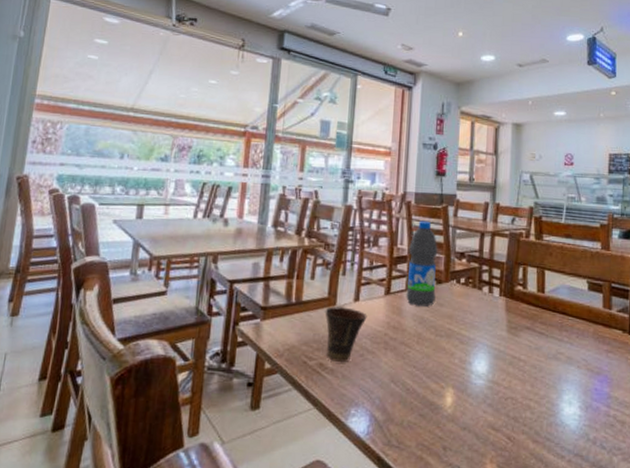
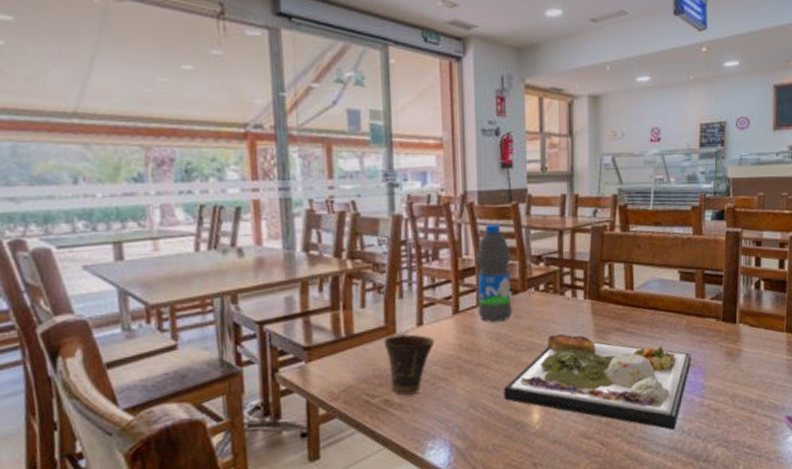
dinner plate: none [422,325,598,436] -> present [504,334,691,430]

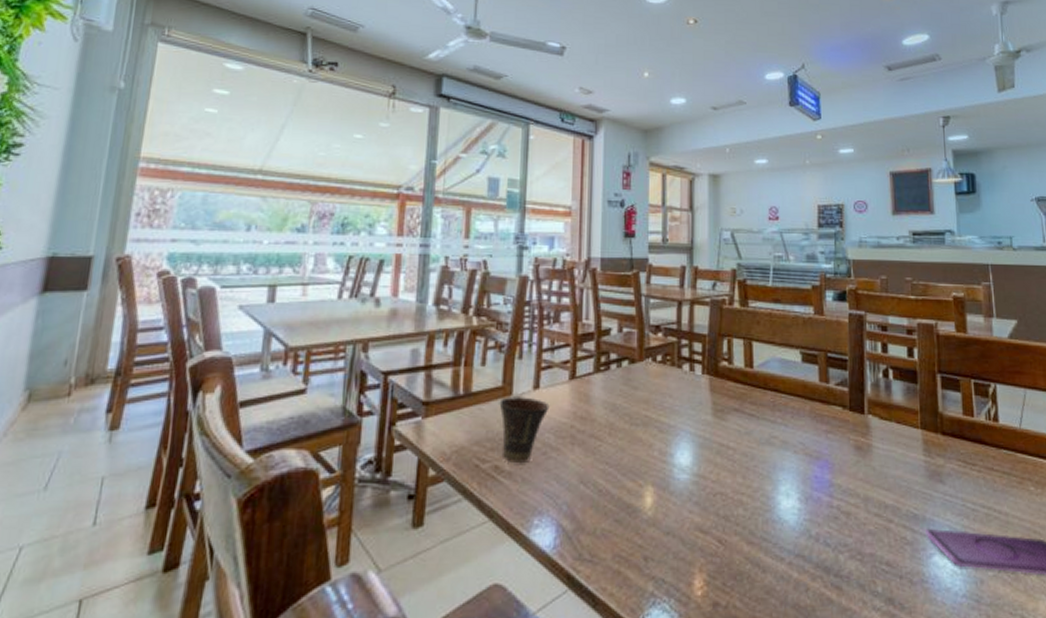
water bottle: present [476,223,512,322] -> none [594,290,630,391]
dinner plate: present [504,334,691,430] -> none [616,410,817,533]

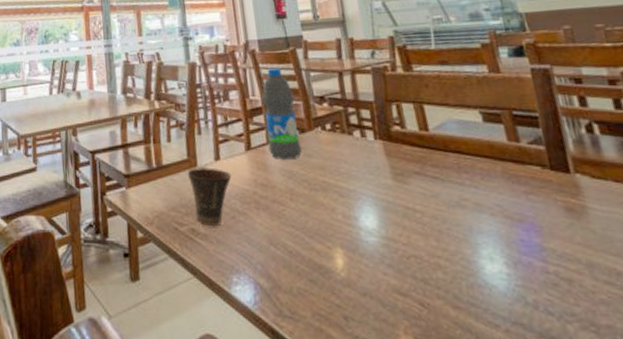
water bottle: none [594,290,630,391] -> present [262,67,302,159]

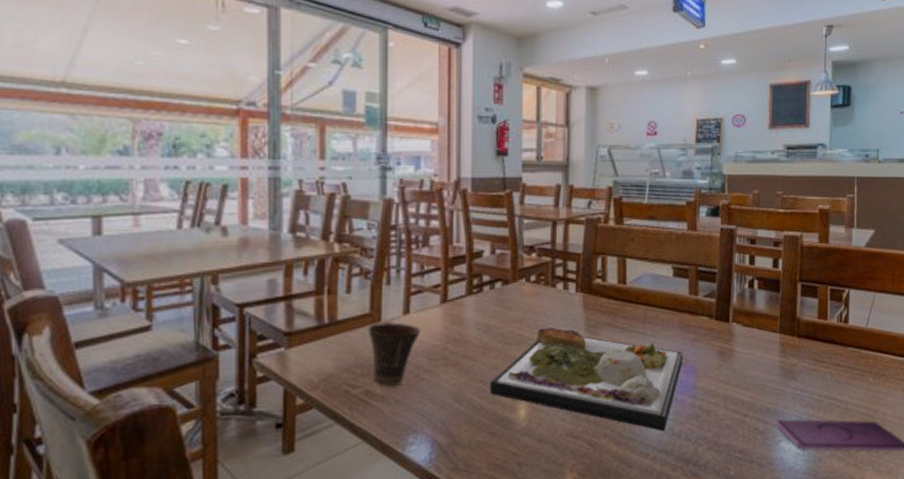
water bottle: present [262,67,302,159] -> none [467,211,503,313]
dinner plate: none [302,175,519,300] -> present [490,327,683,432]

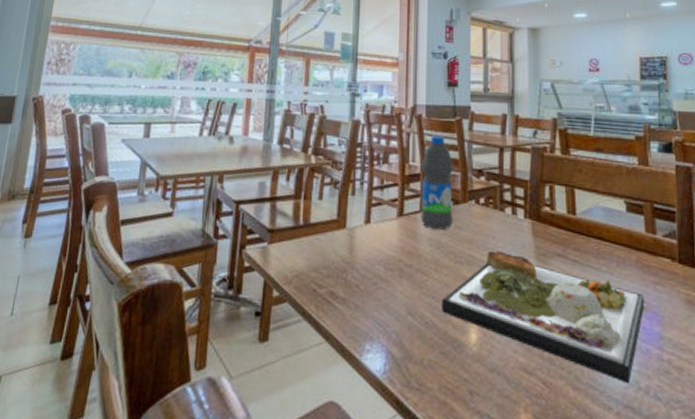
cup: present [367,322,421,387] -> none [334,229,380,291]
water bottle: none [467,211,503,313] -> present [420,135,453,230]

